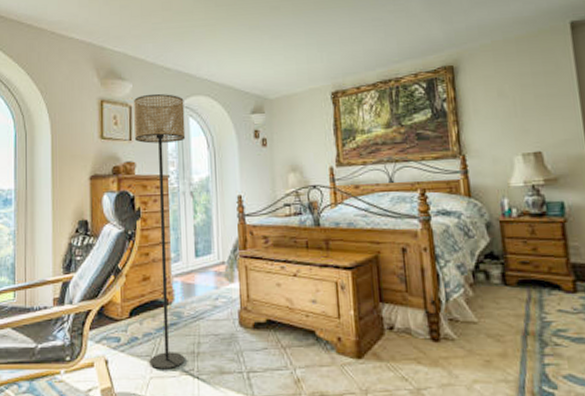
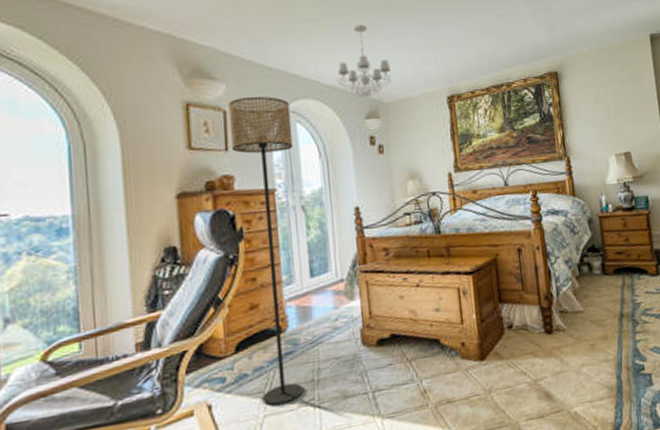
chandelier: none [226,27,277,94] -> present [337,25,392,98]

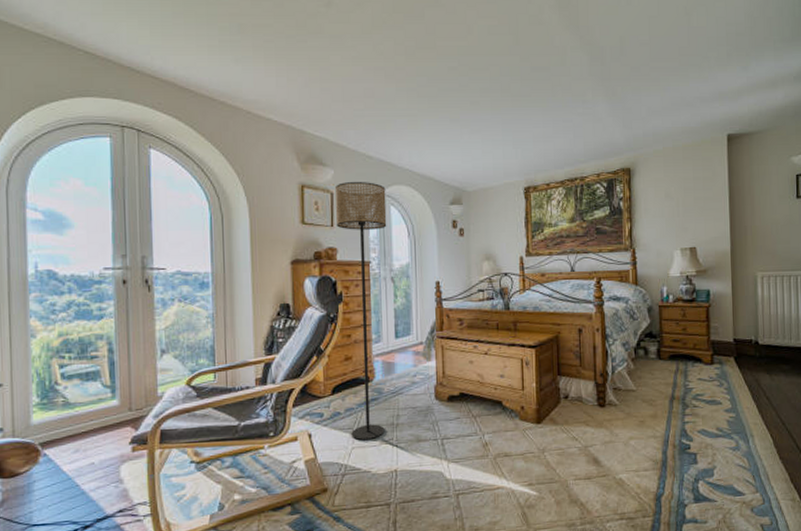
chandelier: present [337,25,392,98] -> none [427,120,475,186]

